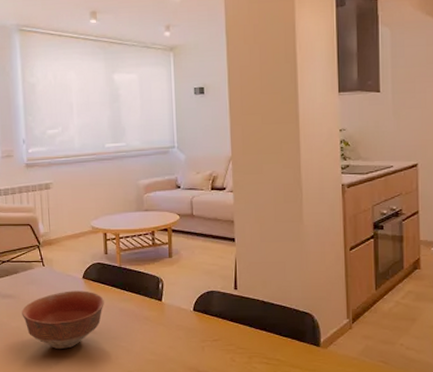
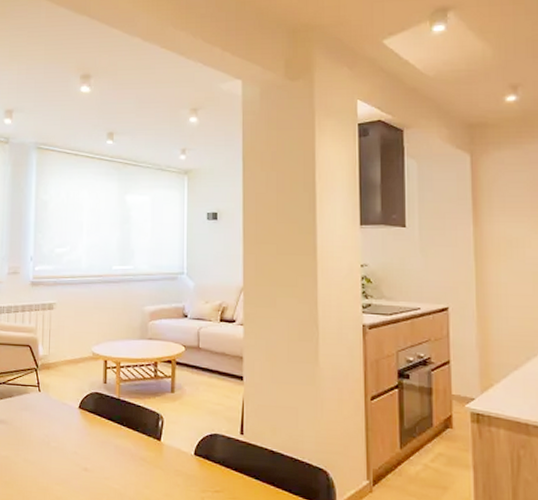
bowl: present [22,290,104,349] -> none [12,420,99,486]

